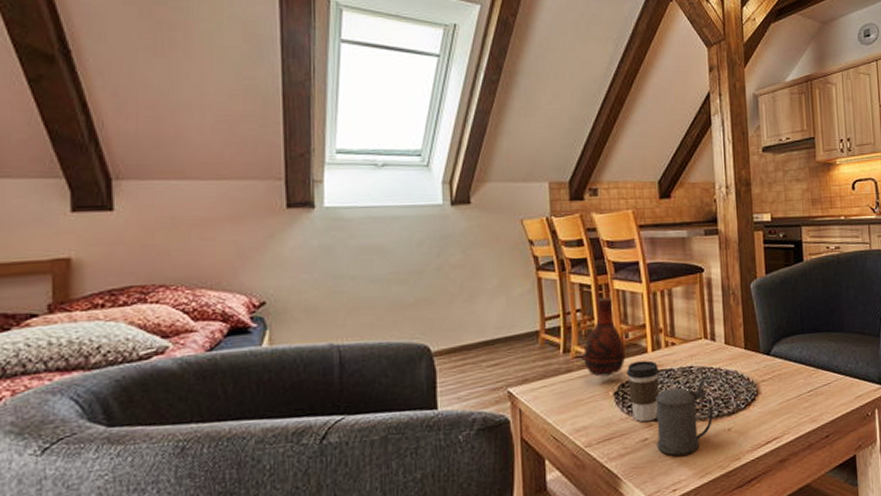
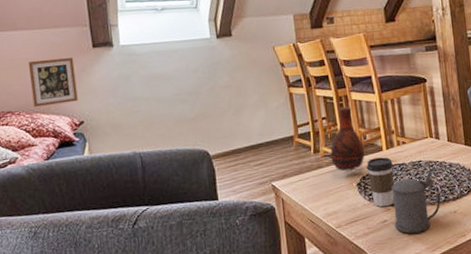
picture frame: none [197,219,261,282] -> present [29,58,78,108]

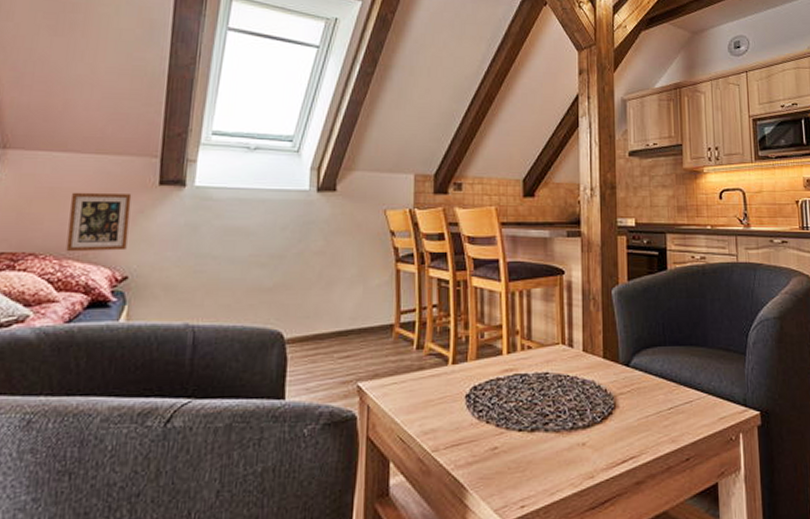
vase: present [330,106,365,172] -> none [437,294,480,379]
coffee cup: present [366,157,394,207] -> none [480,363,514,429]
beer stein: present [391,170,441,234] -> none [506,387,568,469]

